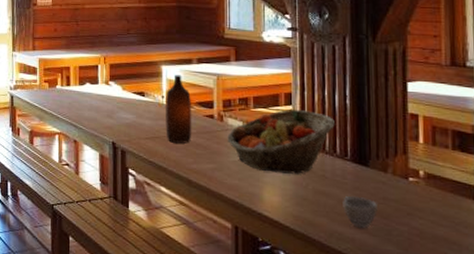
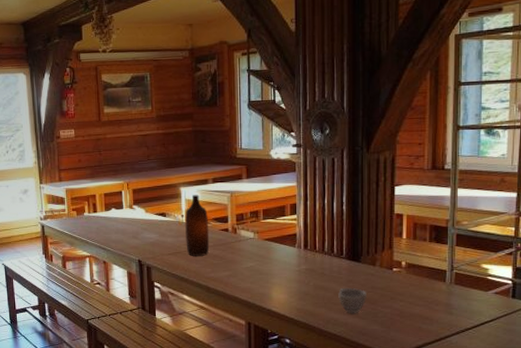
fruit basket: present [227,109,335,174] -> none [240,217,333,274]

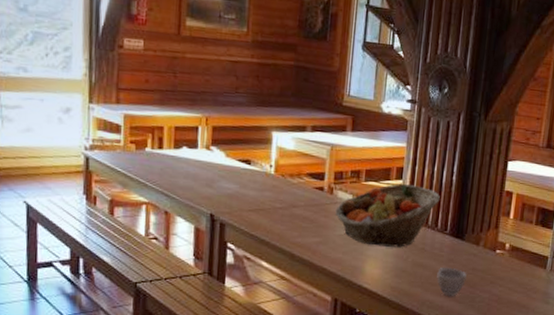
bottle: present [185,194,210,256] -> none [271,142,302,217]
fruit basket: none [240,217,333,274] -> present [335,183,440,248]

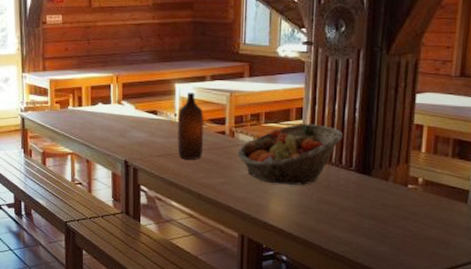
bottle: none [271,142,302,217] -> present [177,92,204,160]
cup: present [437,267,467,297] -> none [344,203,376,233]

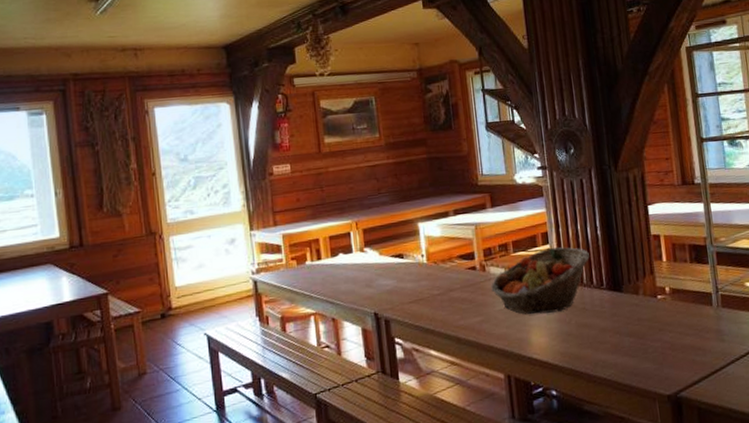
bottle: present [177,92,204,160] -> none [425,230,456,302]

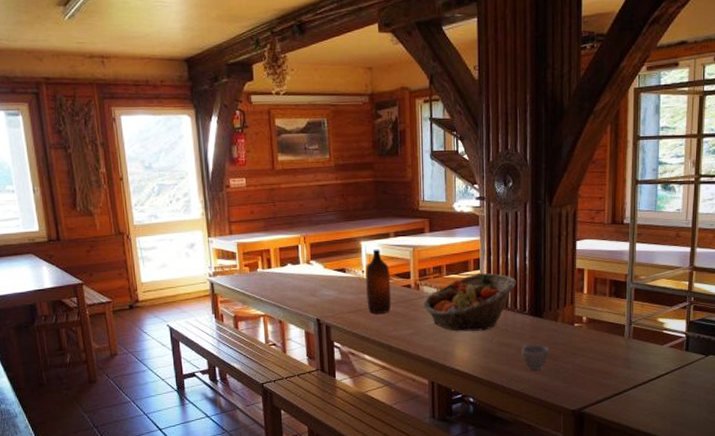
bottle: none [425,230,456,302] -> present [366,249,392,314]
cup: none [603,322,634,353] -> present [521,344,549,371]

